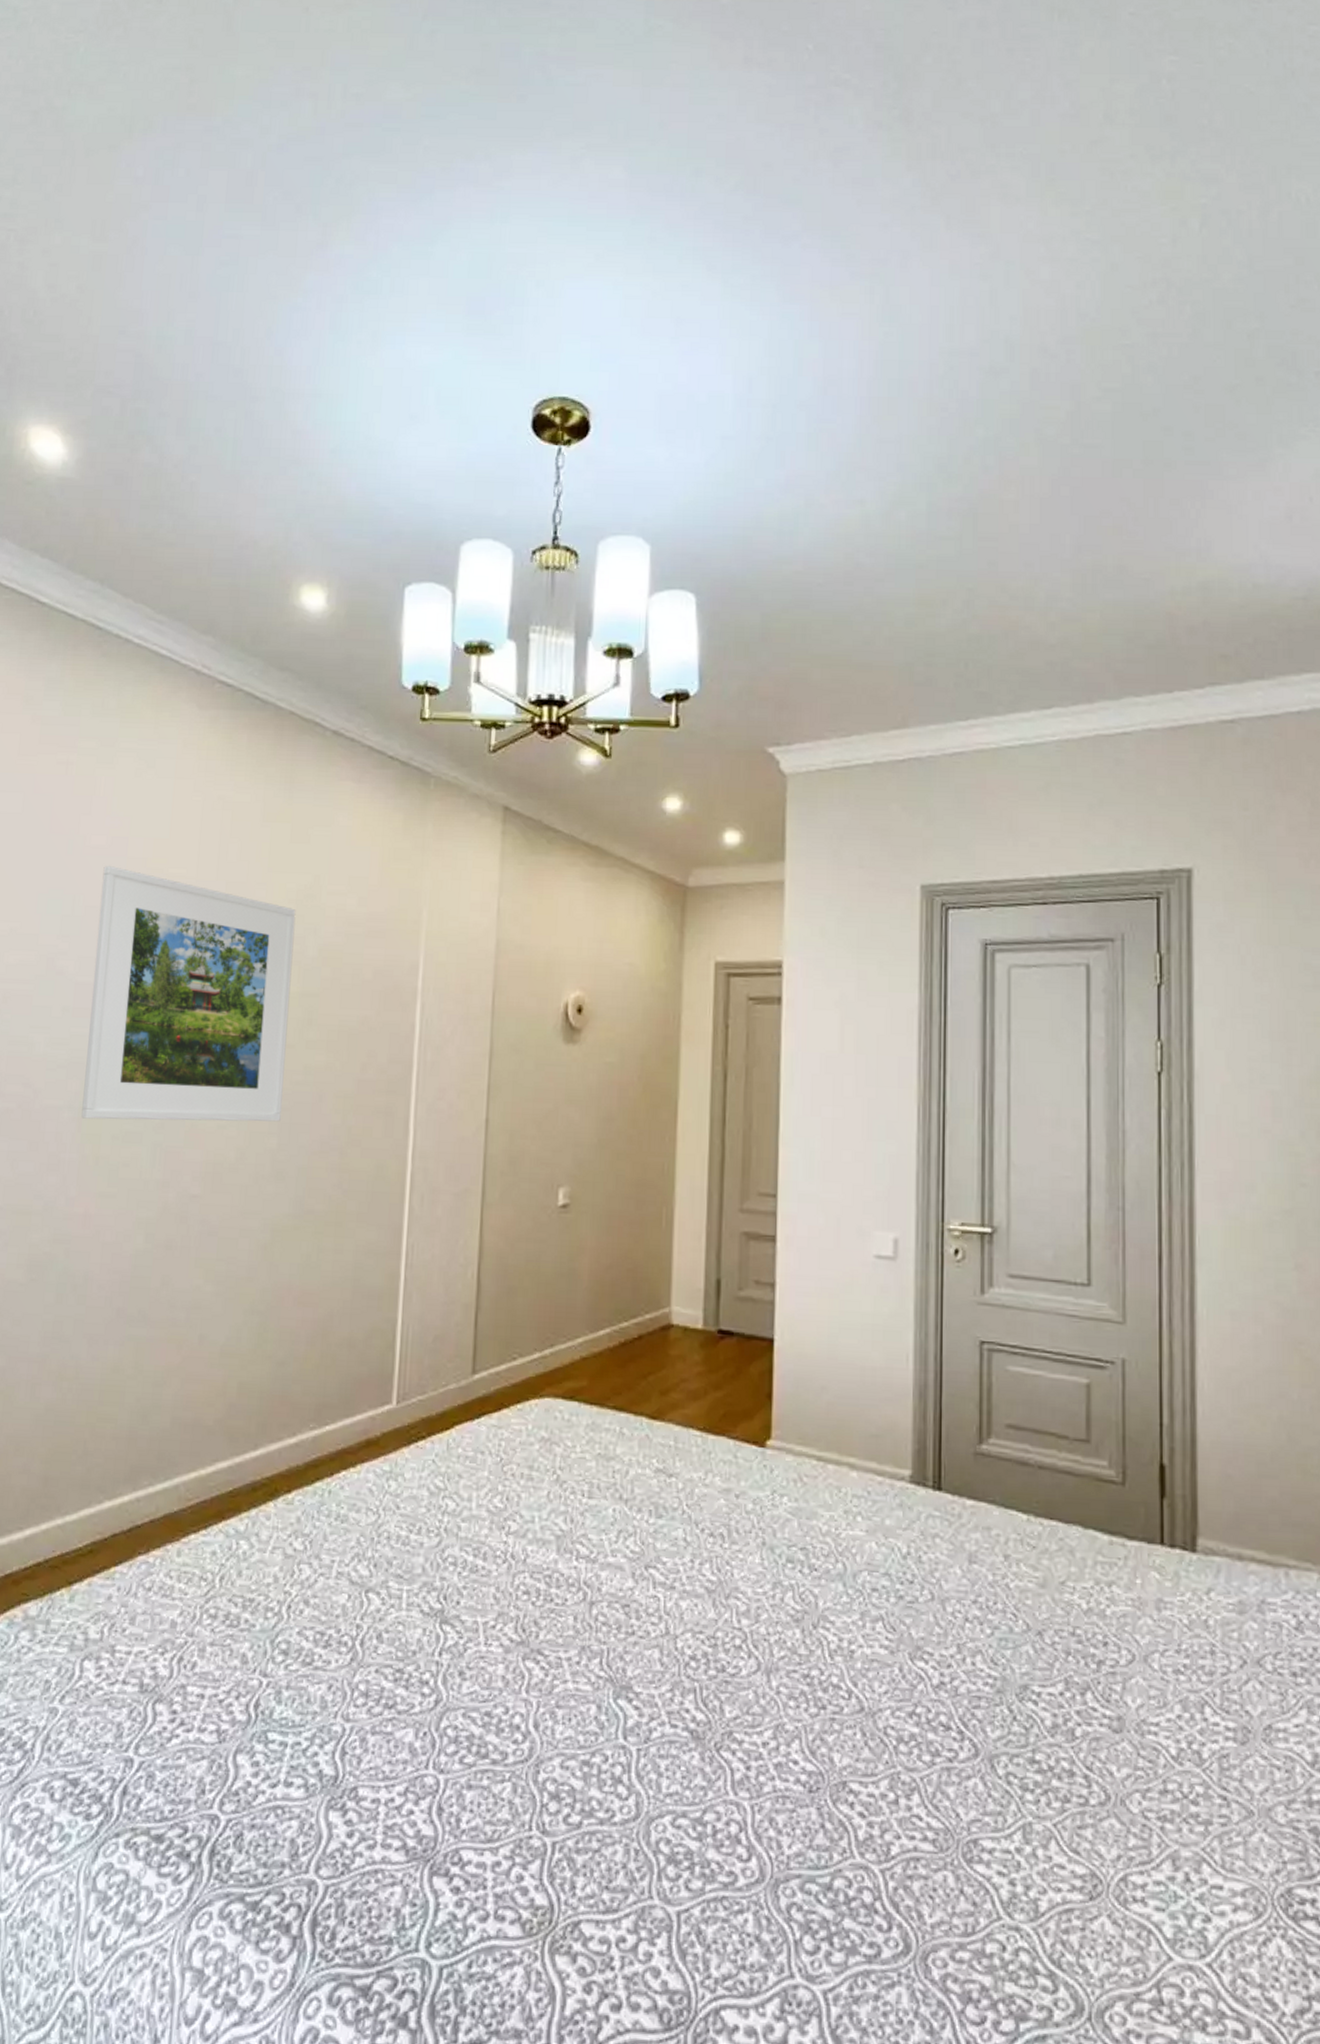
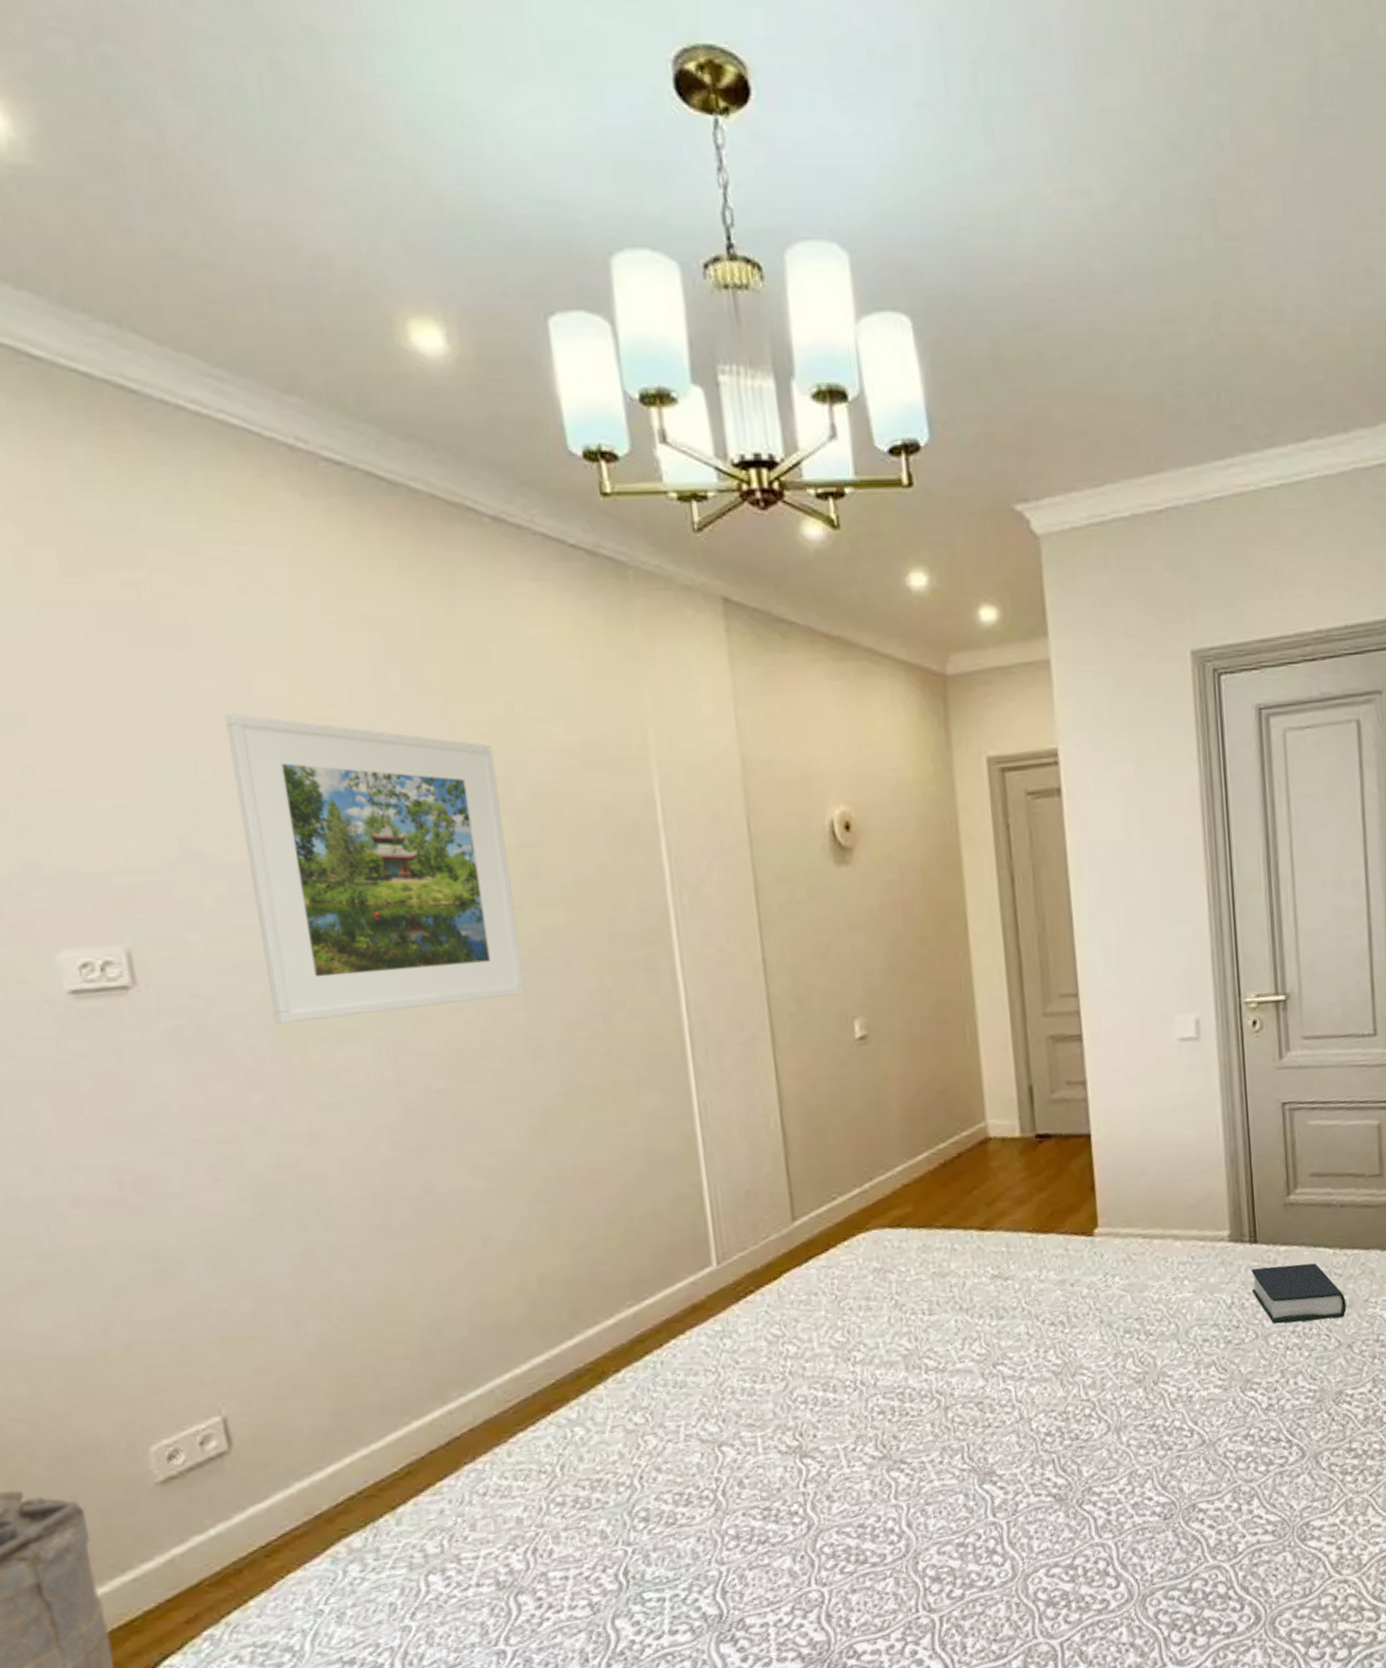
book: none [930,1519,1039,1598] -> present [1251,1263,1347,1324]

